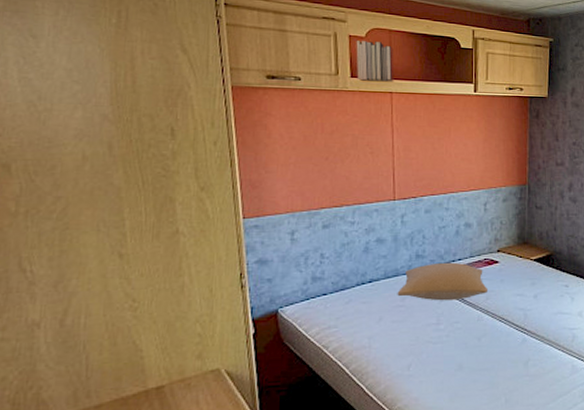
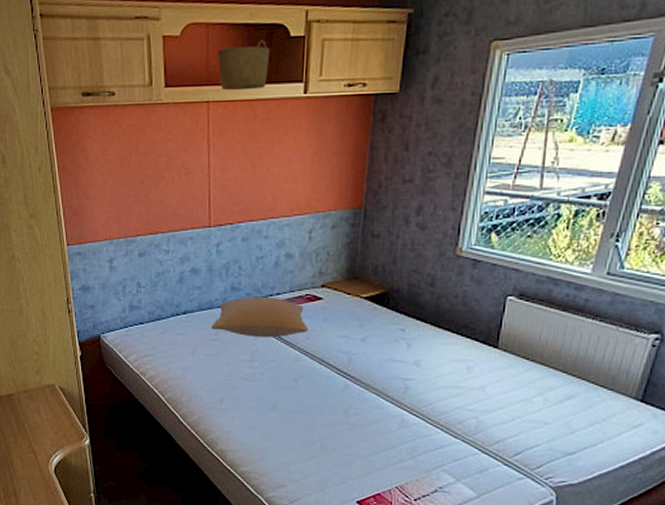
books: present [356,41,394,82] -> none [170,40,212,92]
basket: none [399,48,445,85] -> present [217,40,271,90]

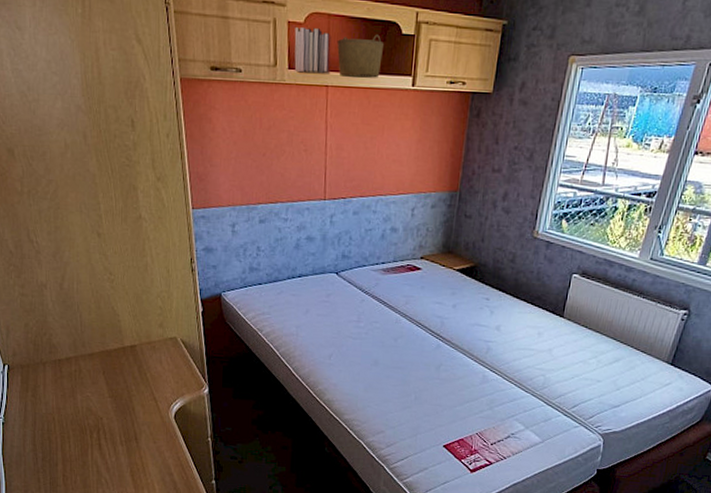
books: none [170,40,212,92] -> present [294,27,332,74]
pillow: present [211,296,308,338] -> none [323,264,408,302]

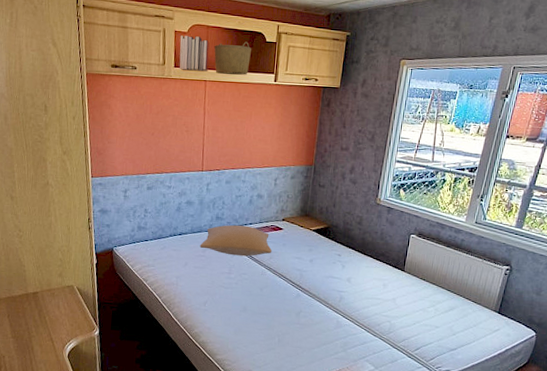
pillow: none [323,264,408,302] -> present [200,224,272,257]

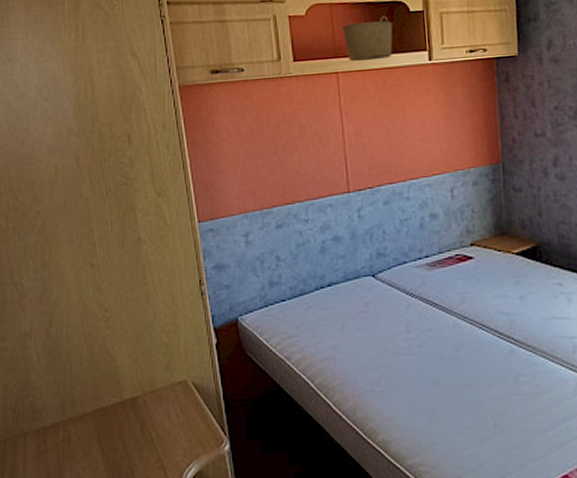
books: present [179,35,210,72] -> none [296,18,339,65]
pillow: present [200,224,272,257] -> none [359,260,462,306]

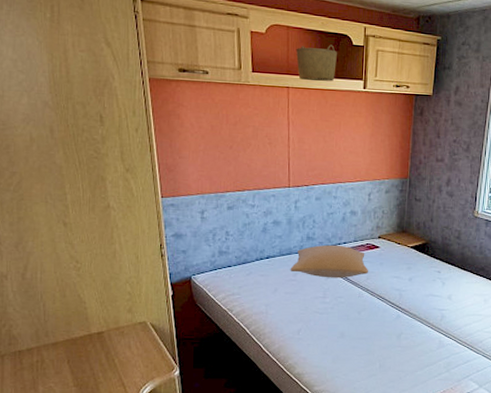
pillow: none [359,260,462,306] -> present [290,244,368,279]

